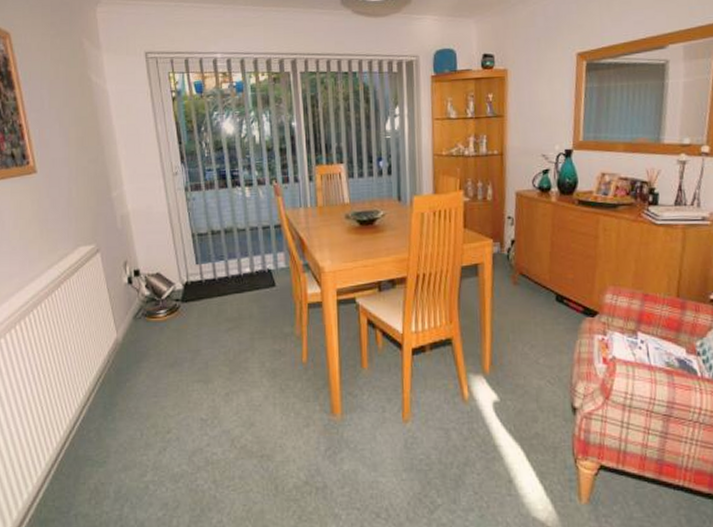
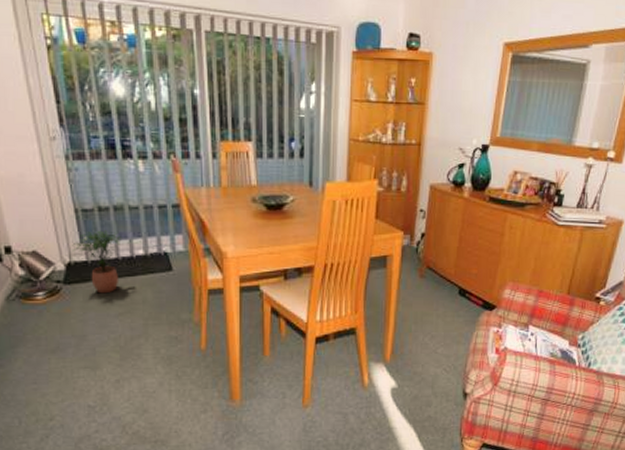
potted plant: none [189,252,231,310] -> present [72,230,122,294]

